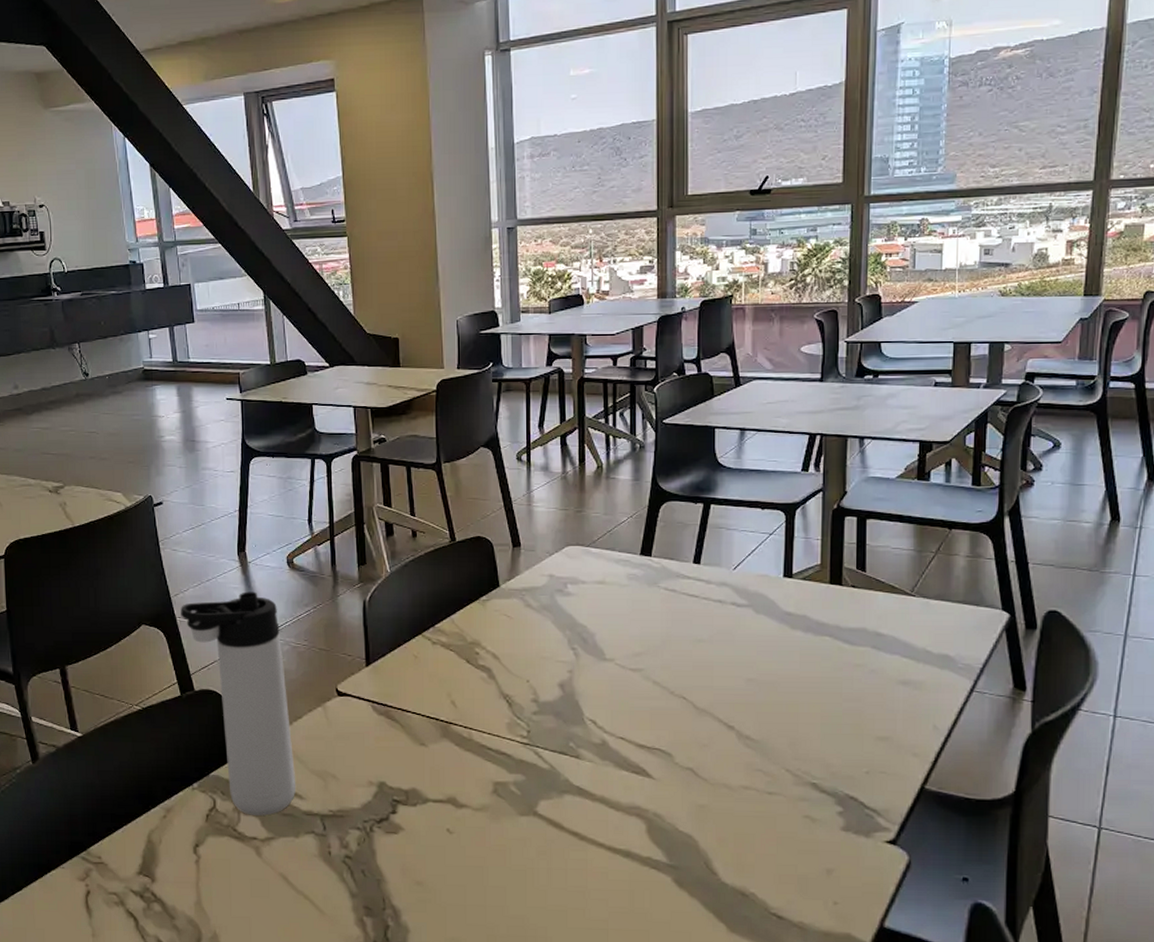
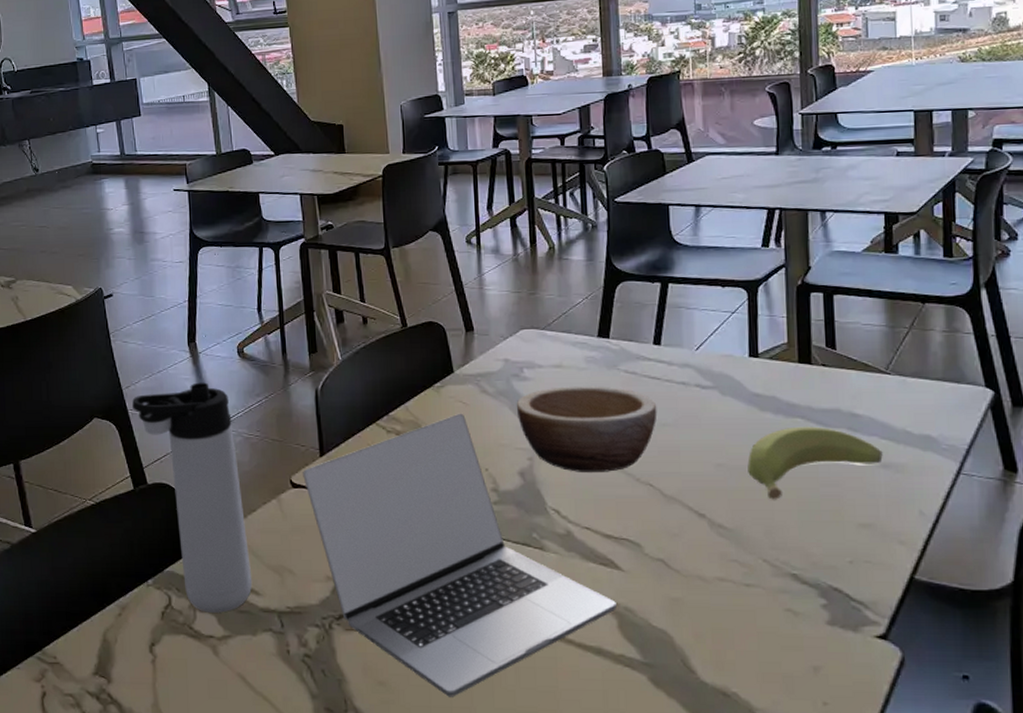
laptop: none [349,626,646,897] -> present [303,413,616,697]
bowl: none [559,602,694,685] -> present [516,386,657,472]
banana: none [776,644,903,714] -> present [747,426,883,500]

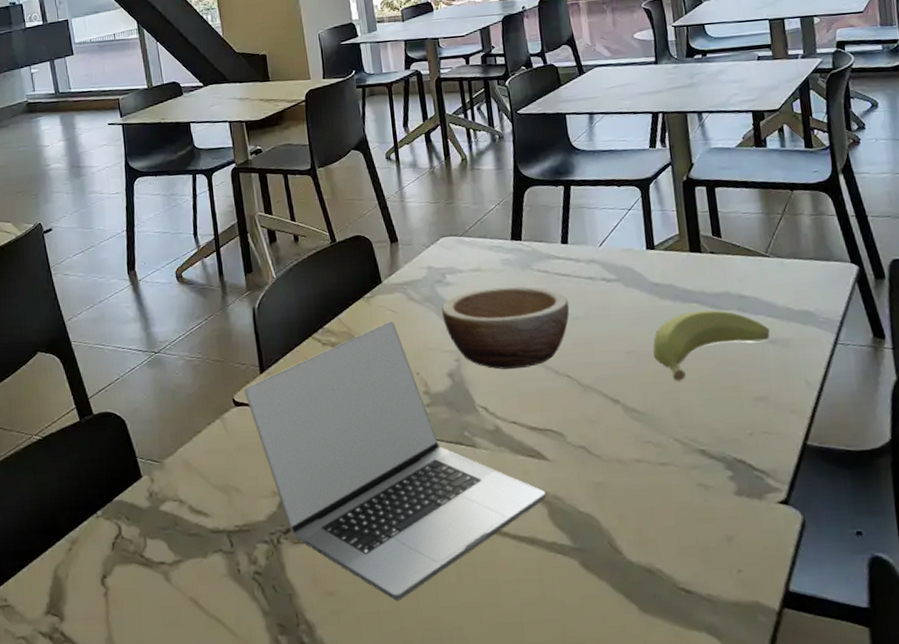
thermos bottle: present [132,382,253,613] -> none [75,309,201,539]

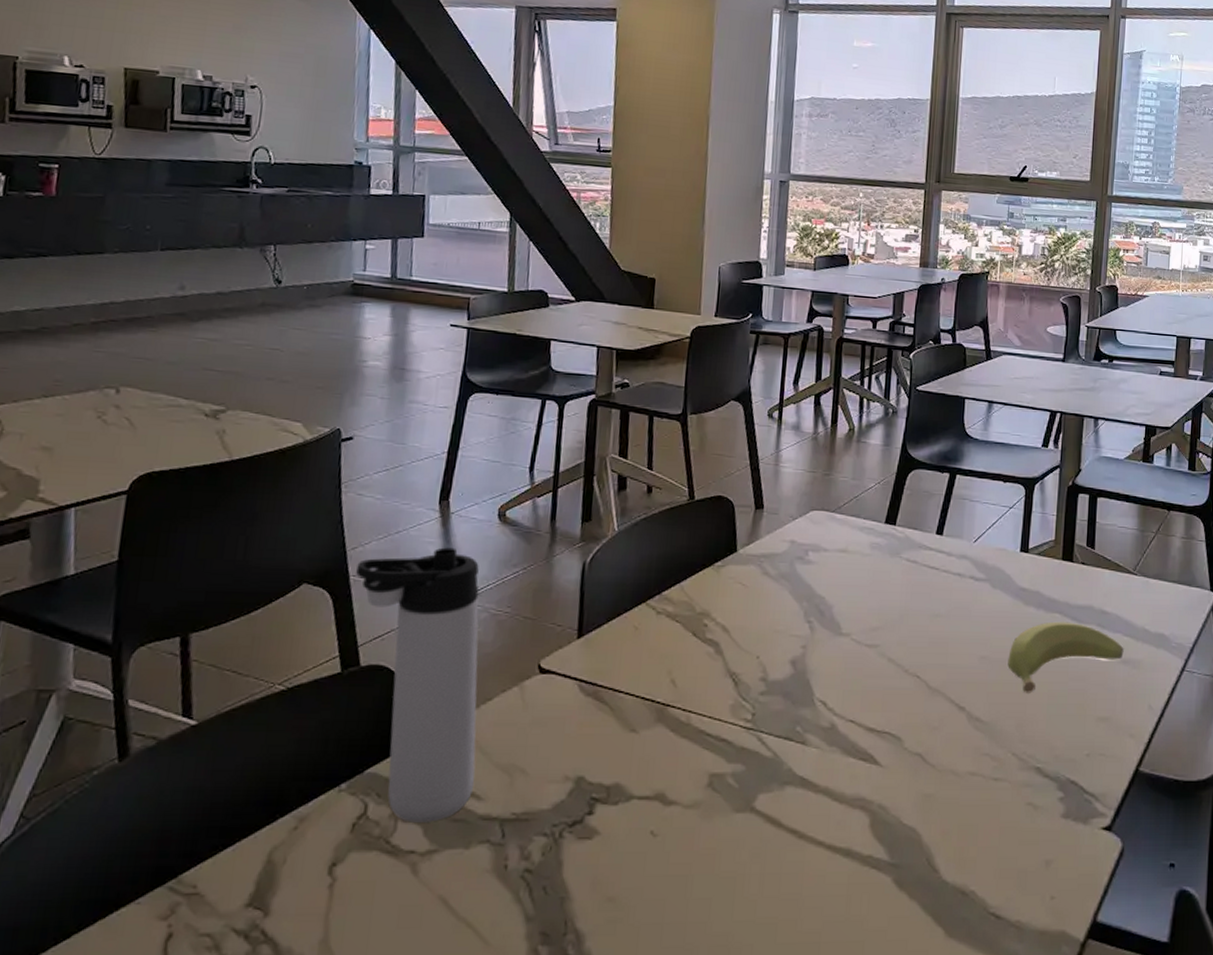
thermos bottle: none [75,309,201,539] -> present [356,547,479,823]
laptop: present [244,321,546,601] -> none [554,595,871,911]
bowl: present [441,286,570,370] -> none [796,572,933,662]

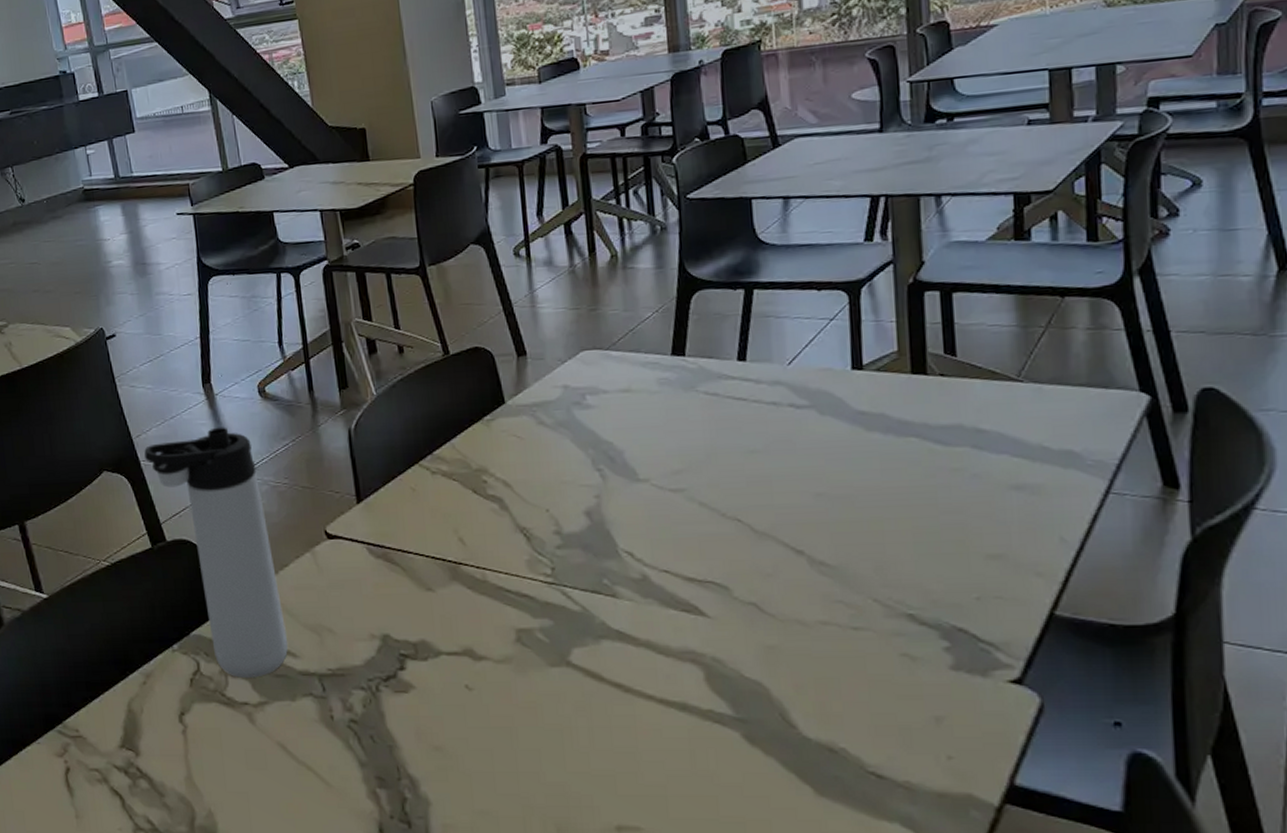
banana: present [1008,621,1124,693] -> none [852,446,1015,532]

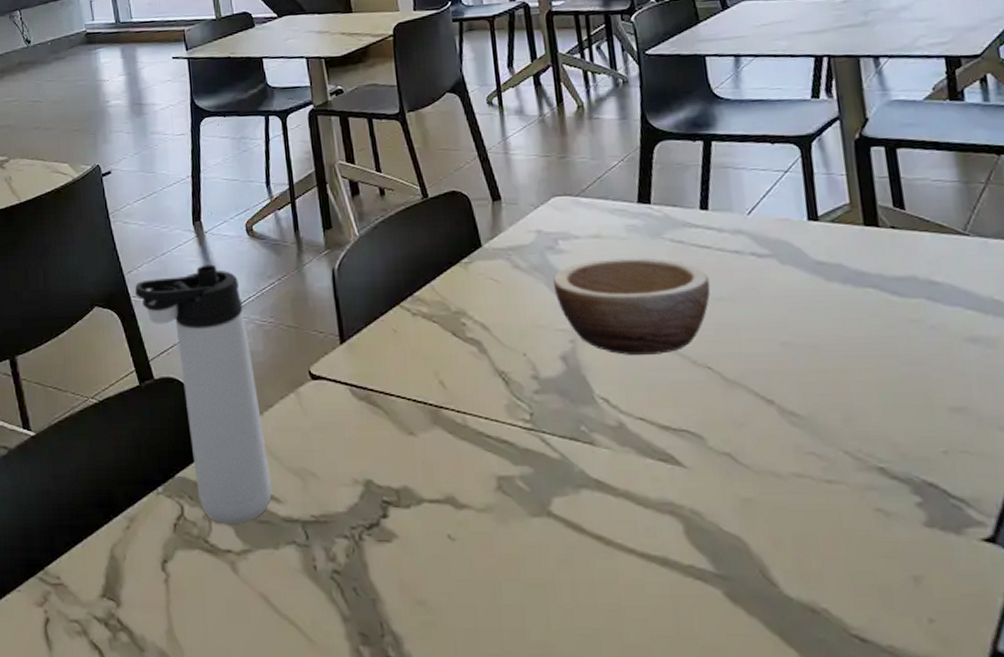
bowl: none [578,411,744,509] -> present [552,257,711,355]

